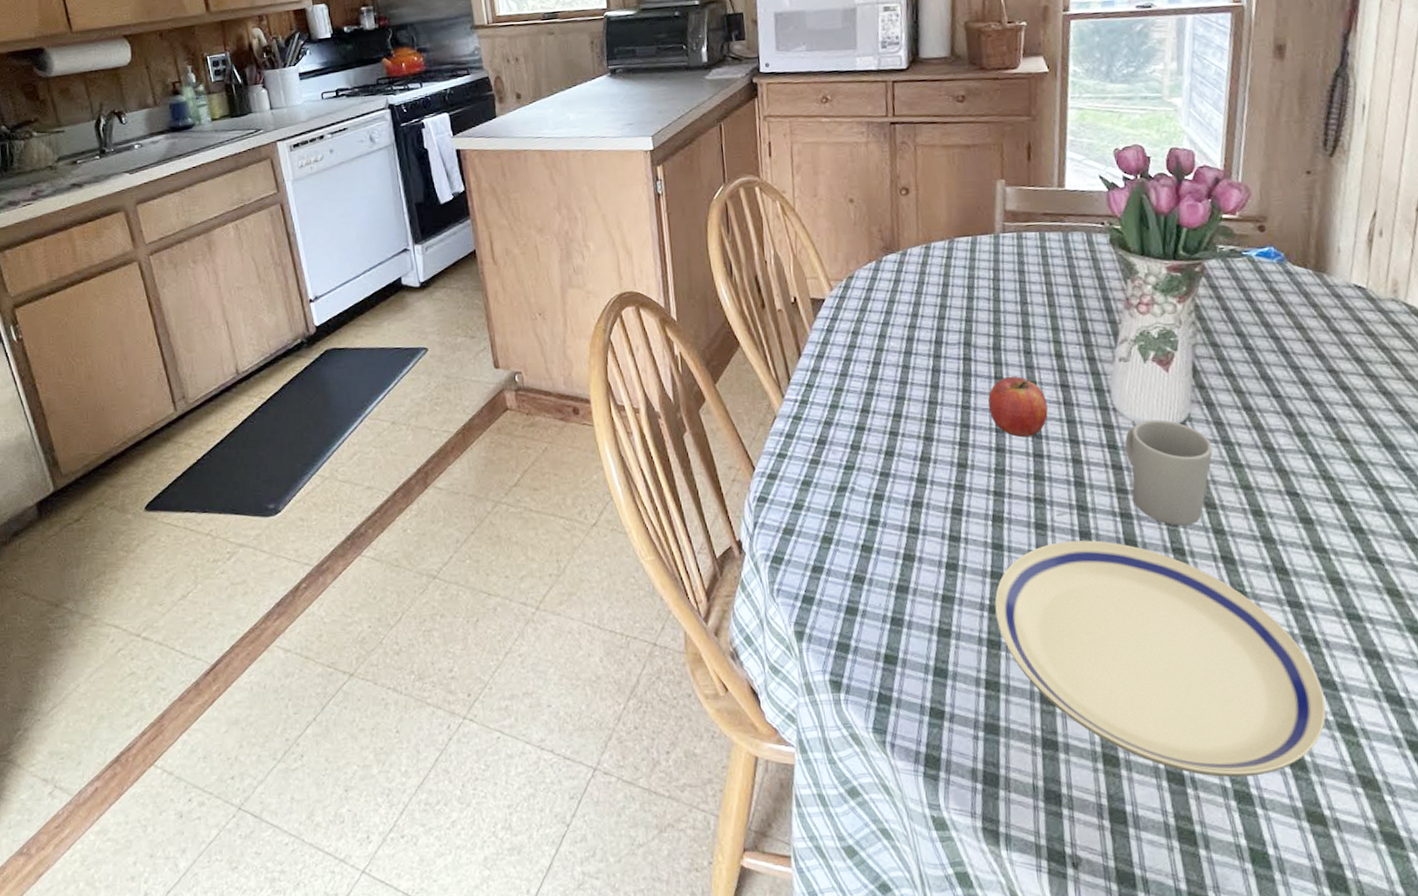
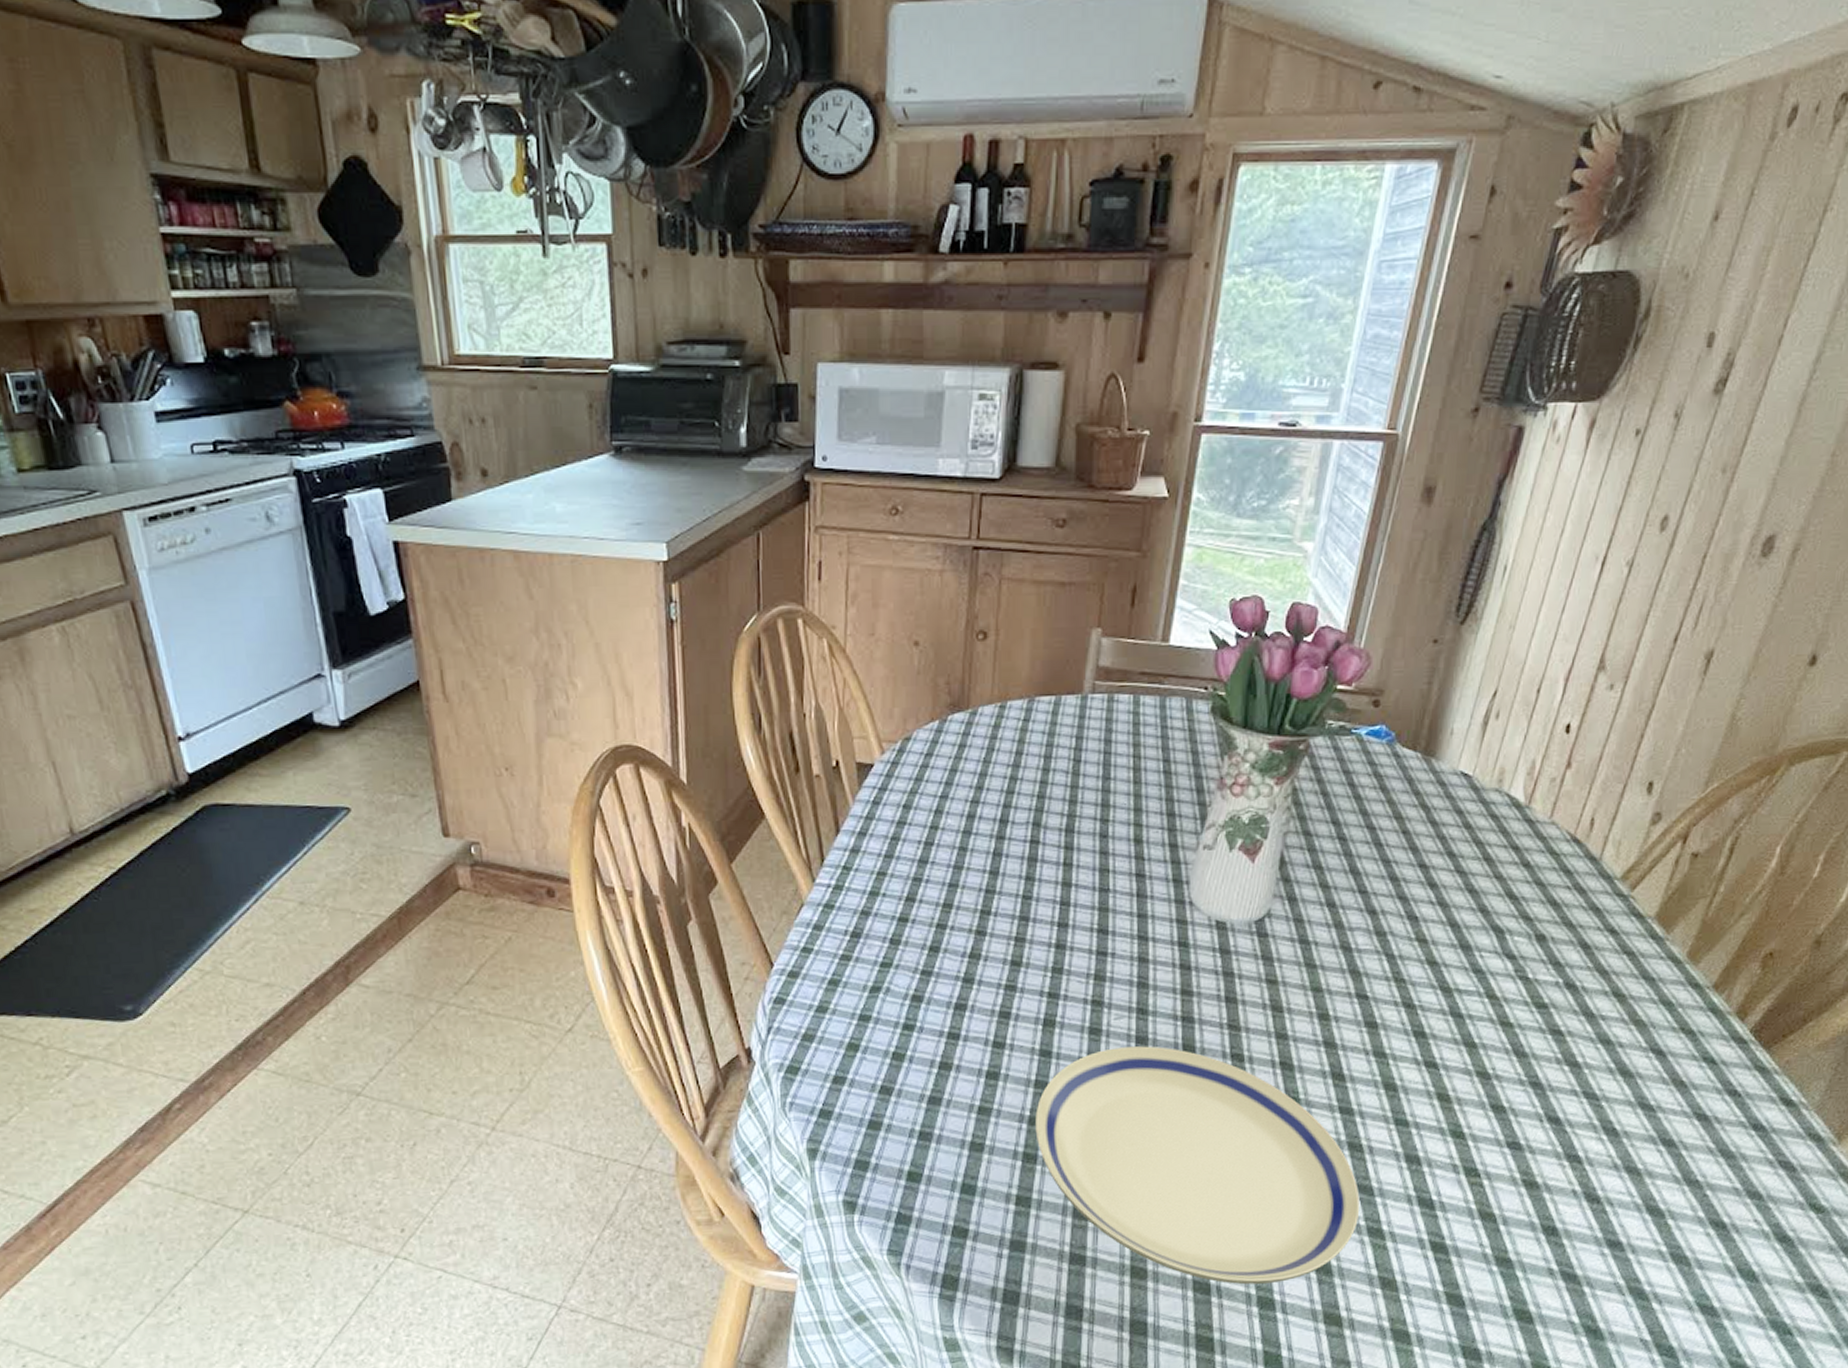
fruit: present [988,376,1048,438] -> none [1054,863,1118,933]
mug: present [1124,419,1213,526] -> none [1196,915,1289,1031]

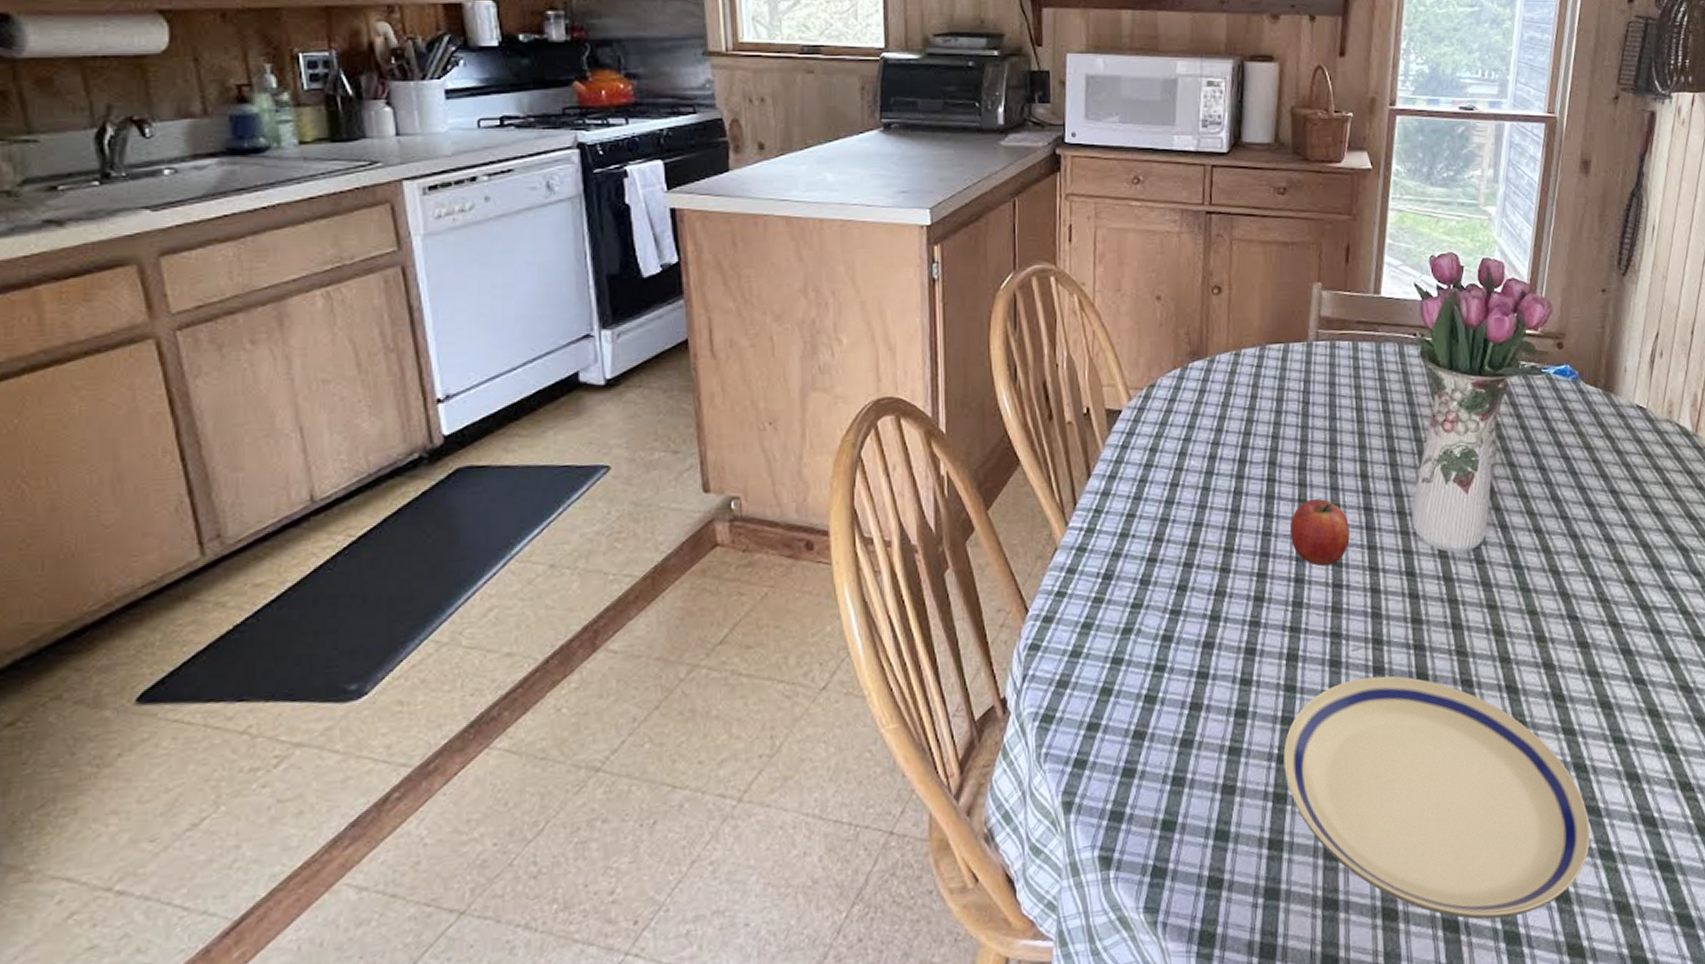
fruit: none [1054,863,1118,933] -> present [1290,499,1350,566]

